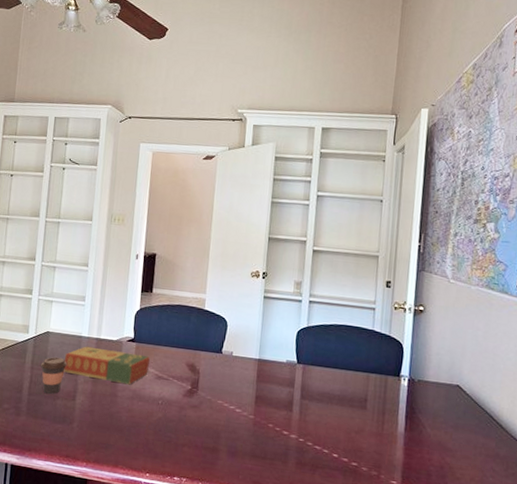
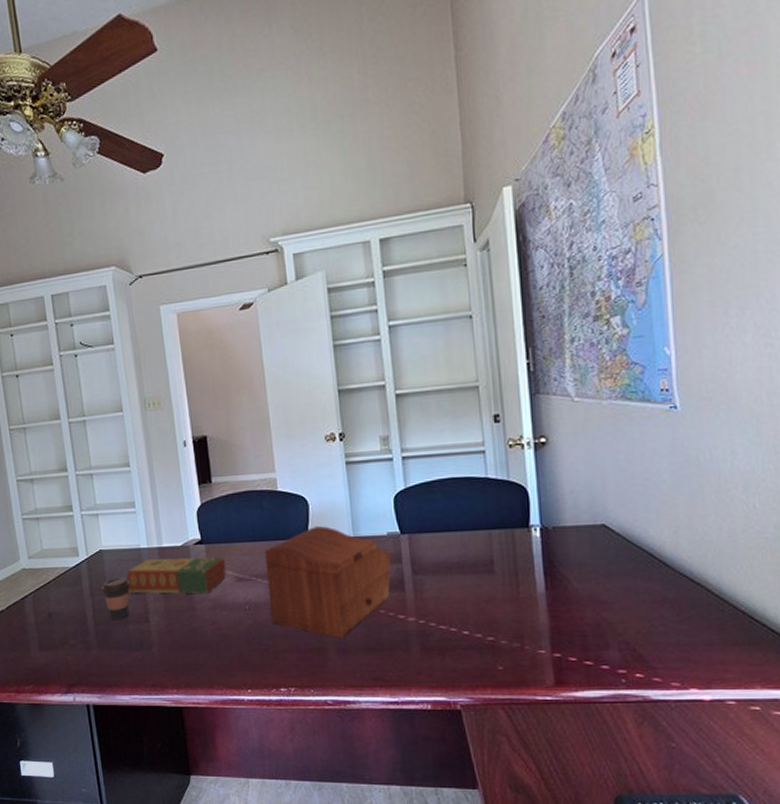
sewing box: none [178,344,287,444] -> present [264,526,392,639]

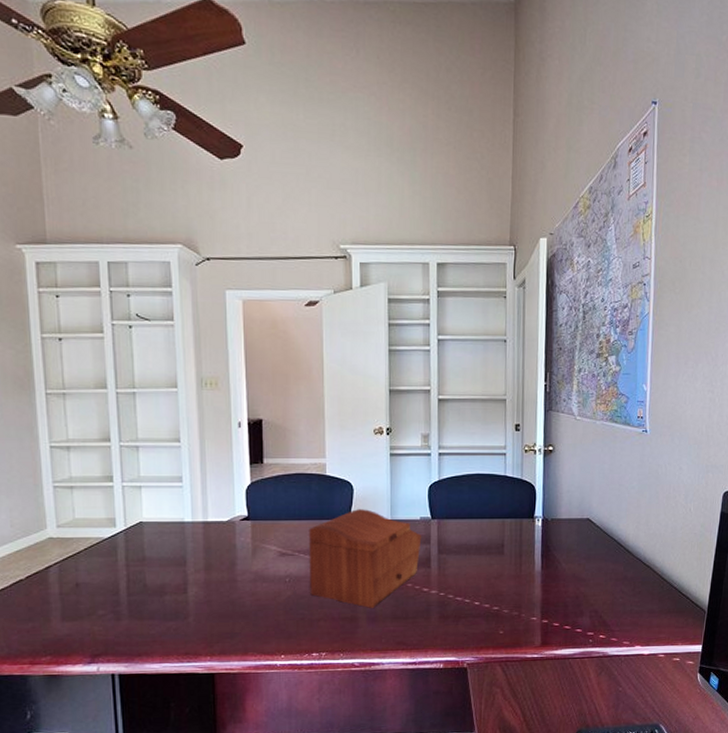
coffee cup: present [100,576,132,621] -> none [137,548,172,592]
book: present [126,557,226,594] -> none [167,532,270,567]

